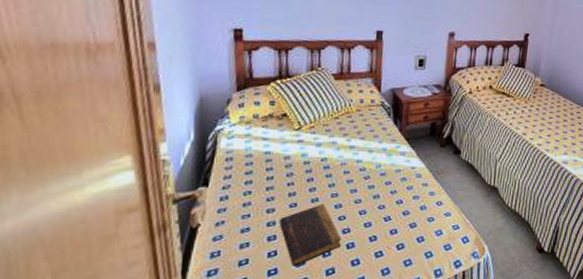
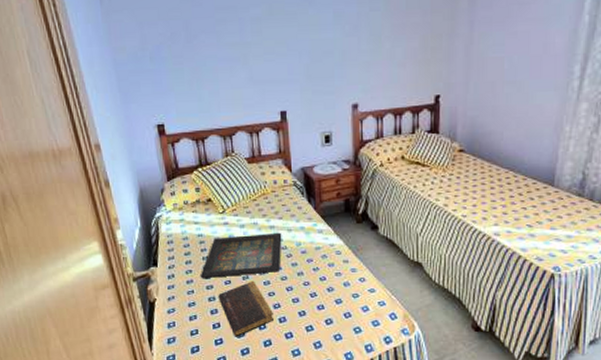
icon panel: none [260,153,362,202] -> present [200,232,282,279]

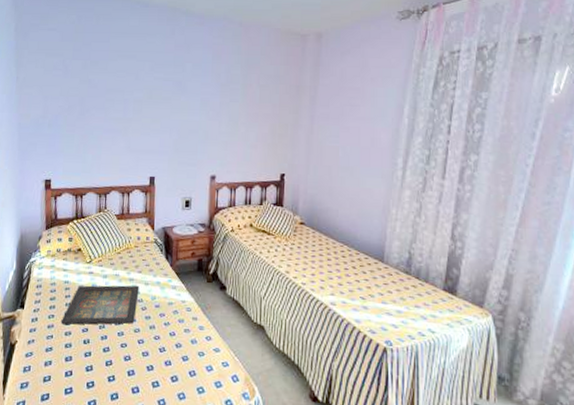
book: present [218,280,273,337] -> none [74,330,123,388]

